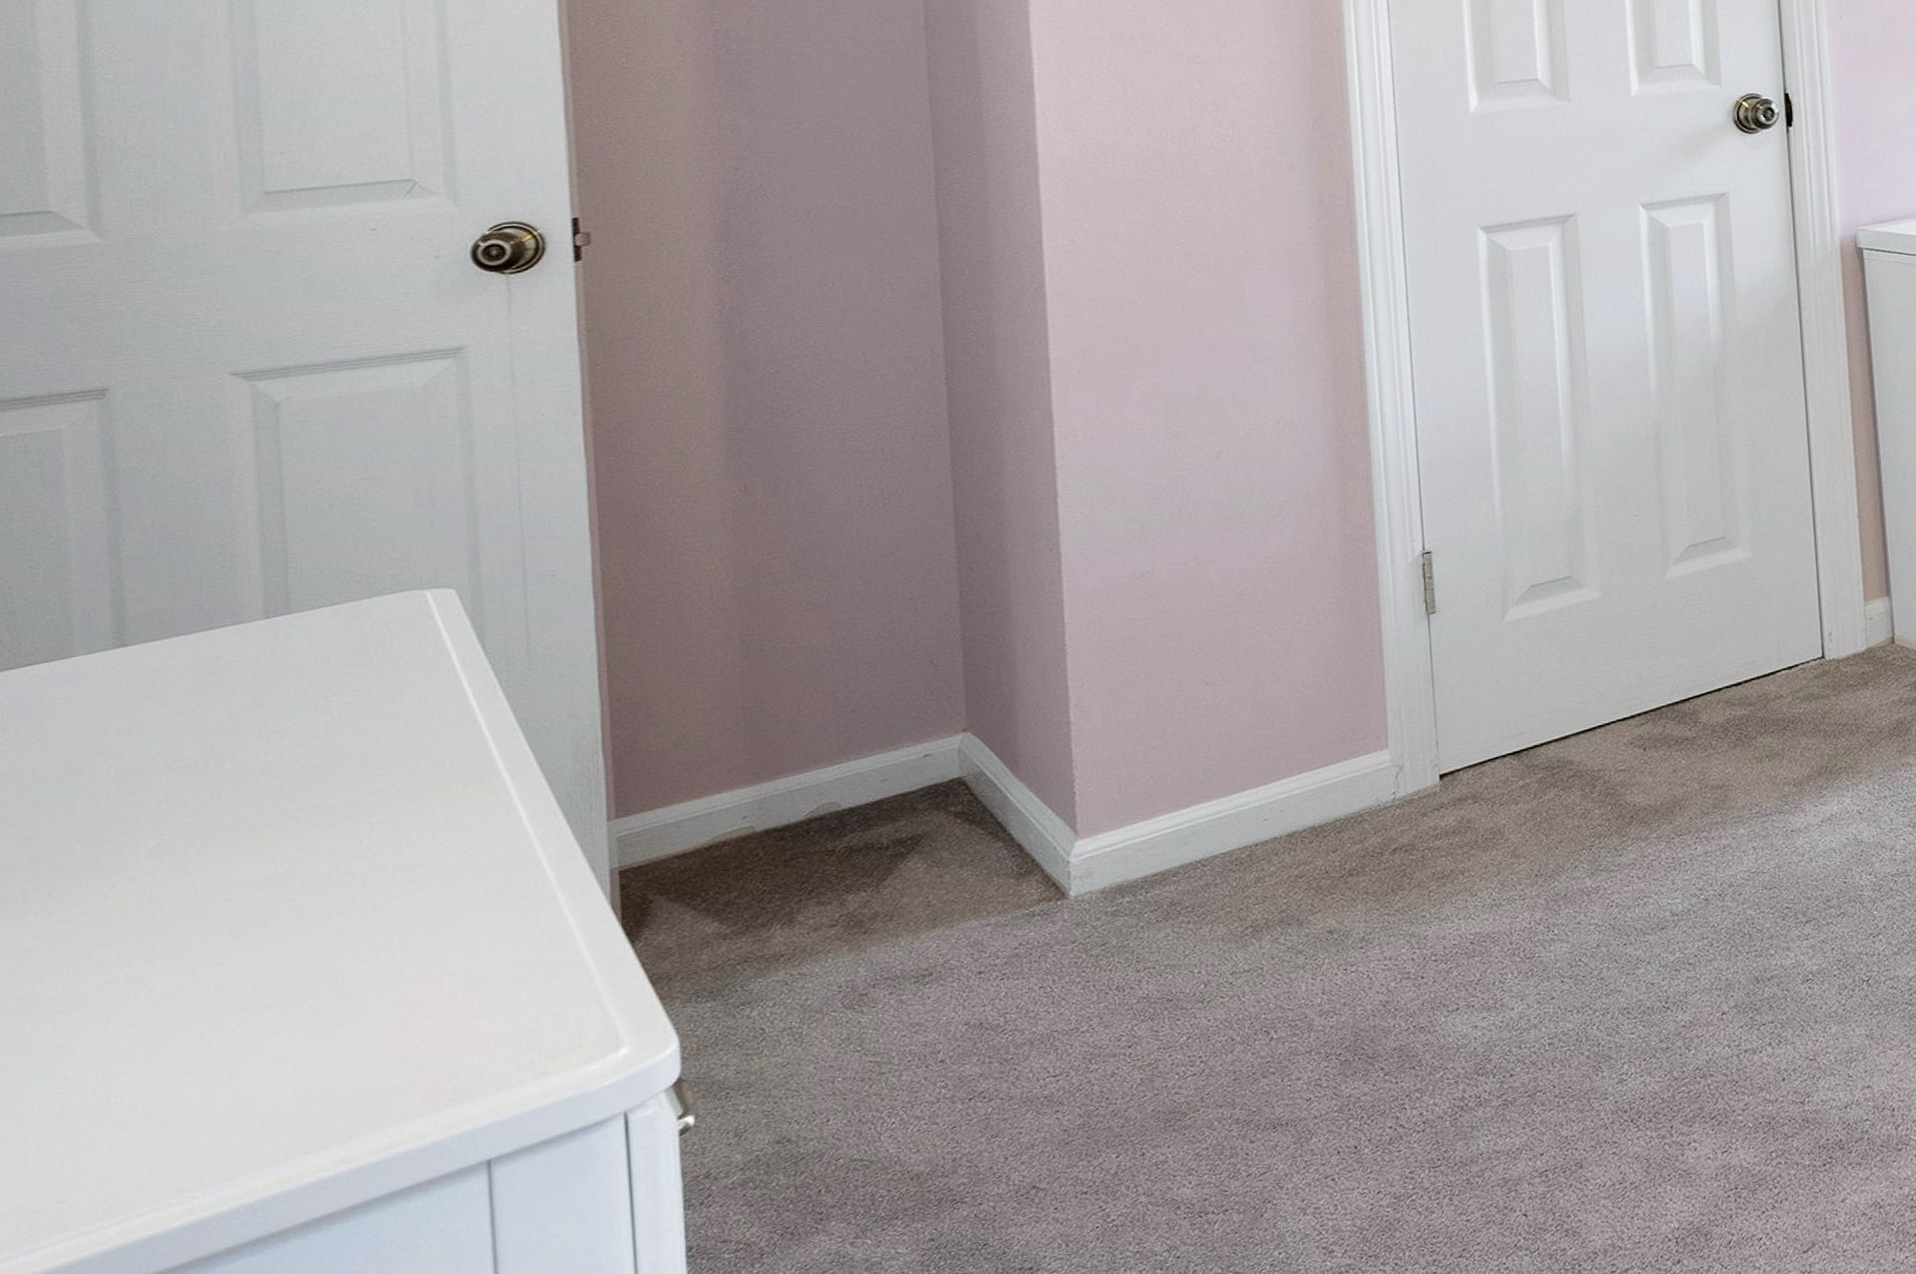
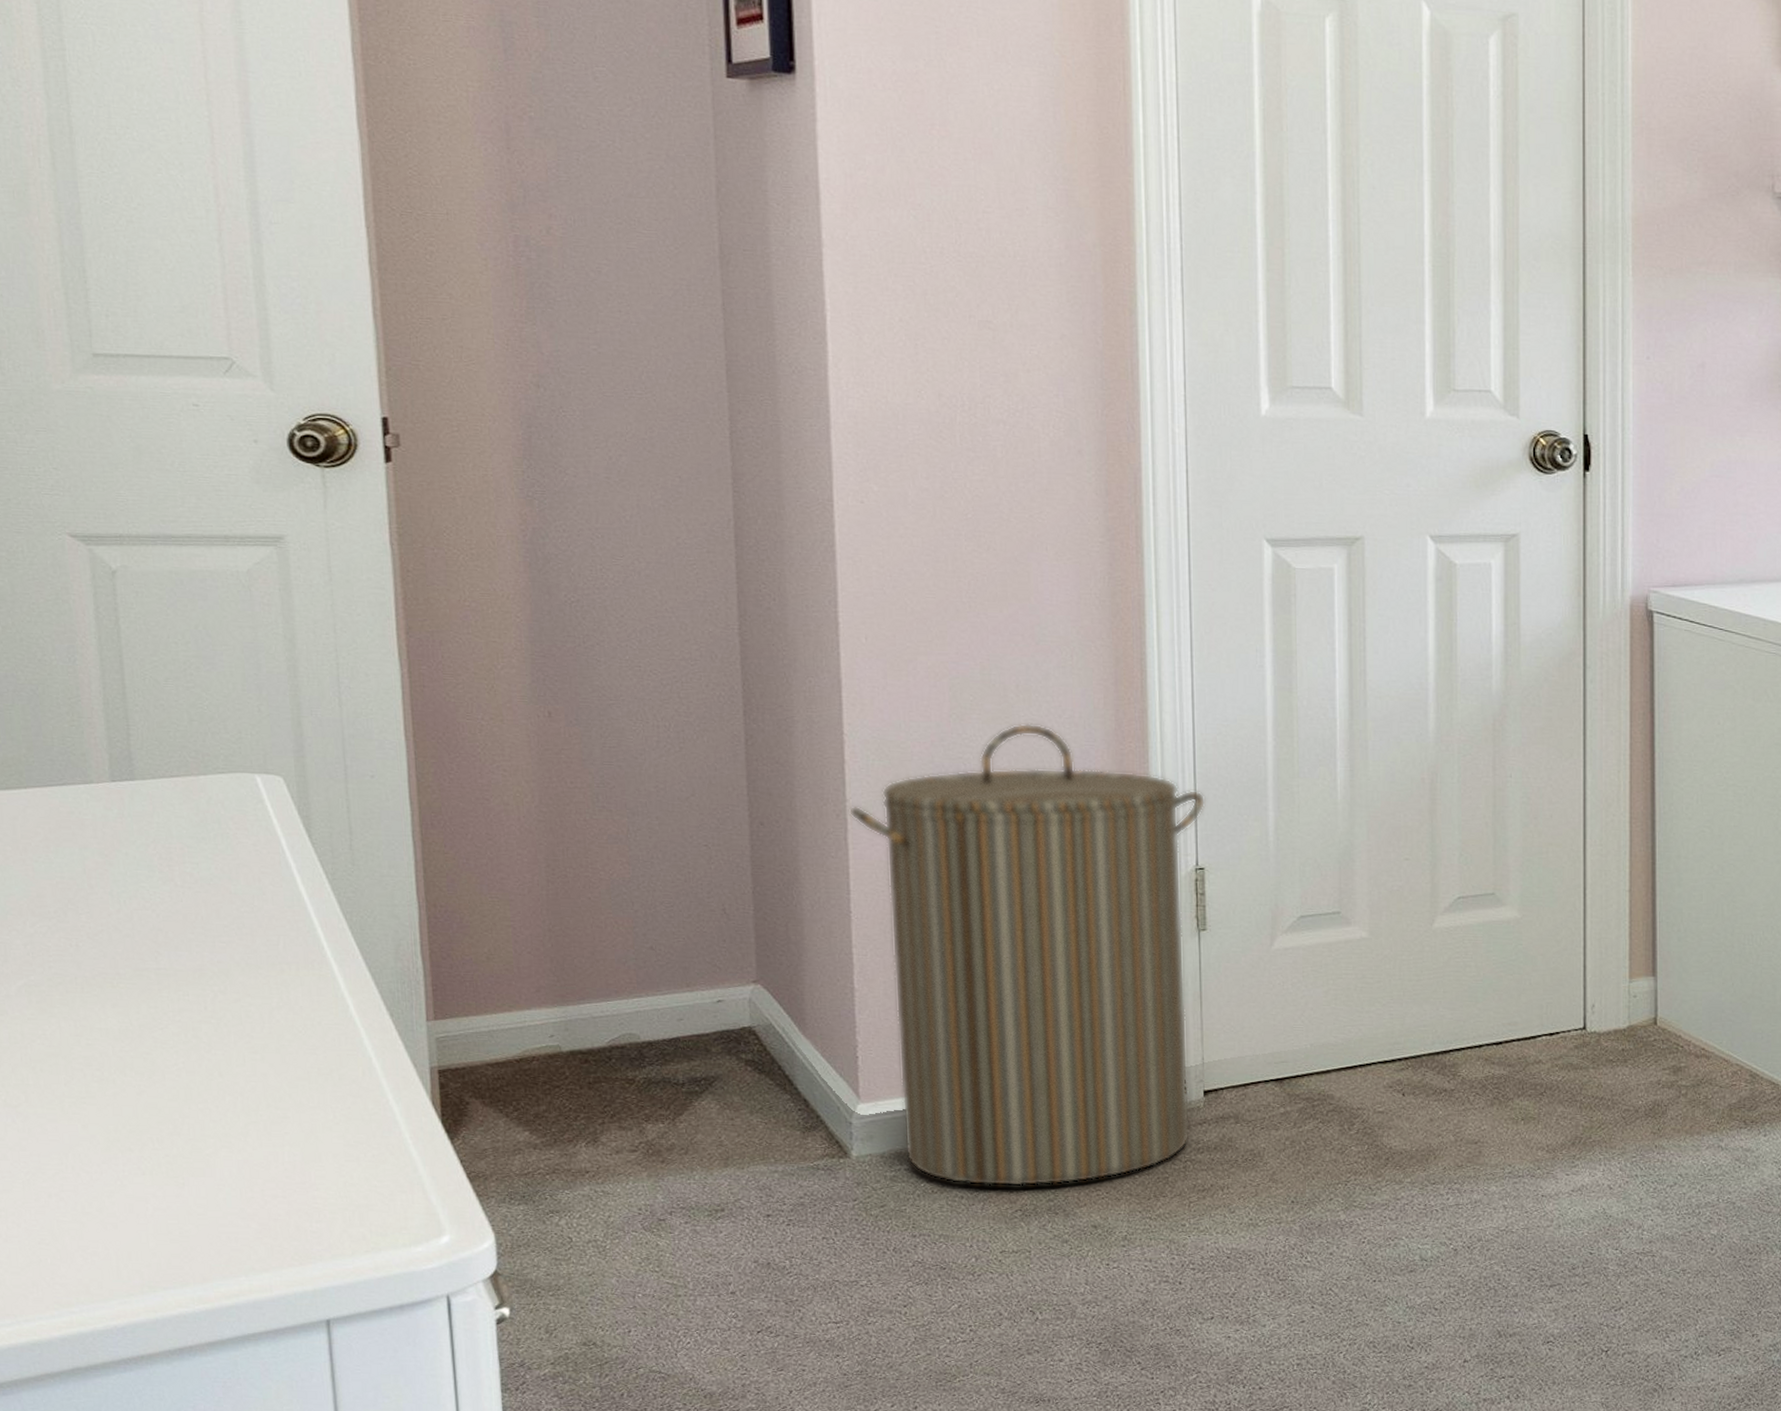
laundry hamper: none [1062,432,1430,909] -> present [848,723,1206,1187]

